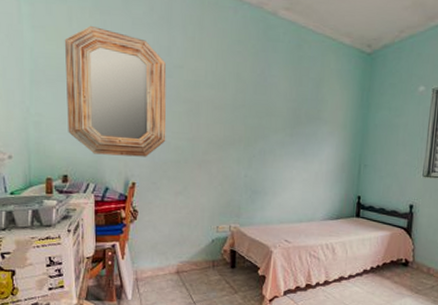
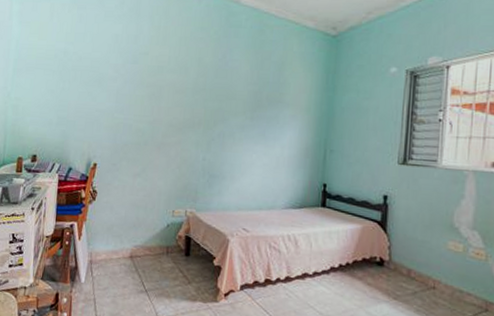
home mirror: present [64,25,167,157] -> none [40,19,133,139]

